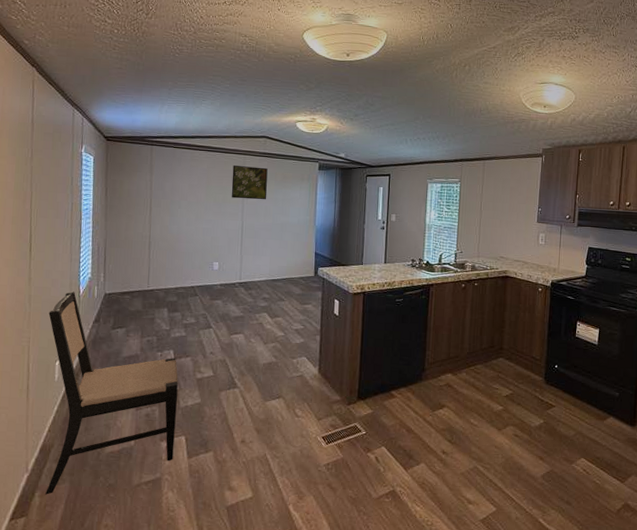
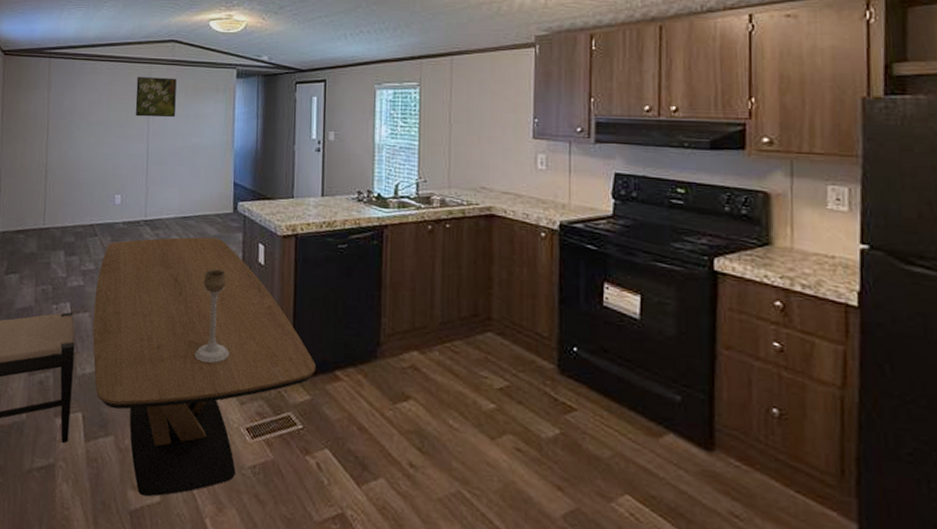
dining table: none [194,295,377,495] -> present [93,237,316,497]
candle holder: none [281,320,310,392] -> present [194,269,230,364]

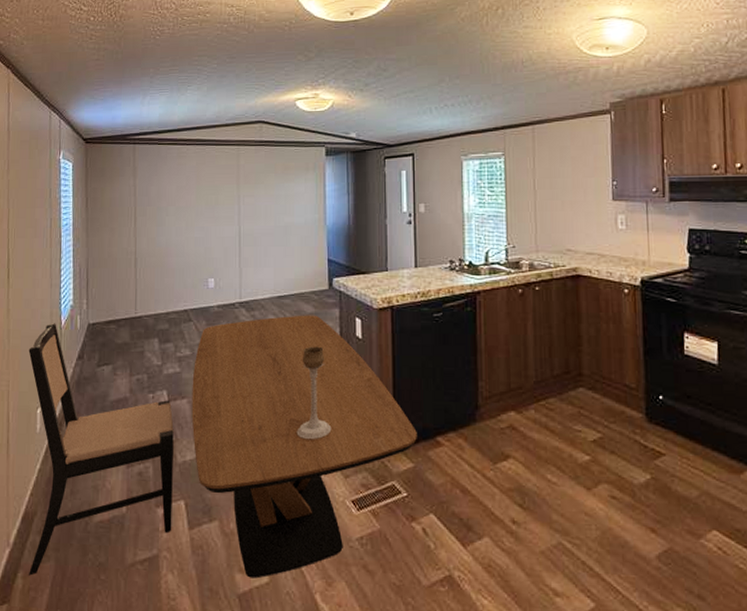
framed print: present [135,76,177,118] -> none [225,158,267,199]

